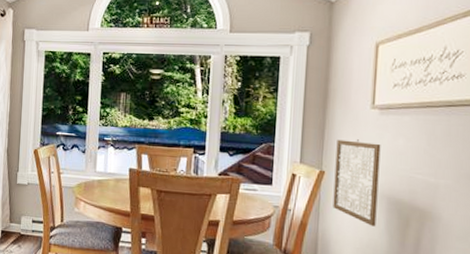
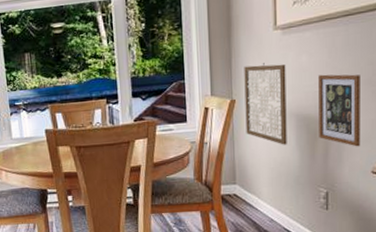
picture frame: none [411,160,460,243] -> present [318,74,360,147]

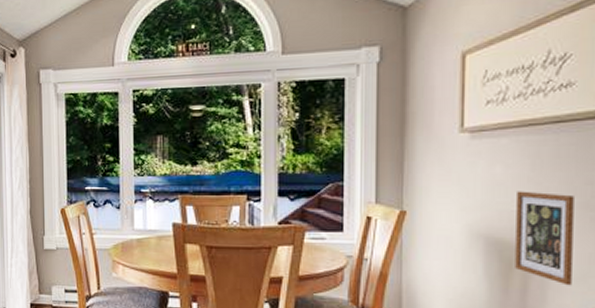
wall art: present [244,63,287,145] -> none [418,170,474,273]

